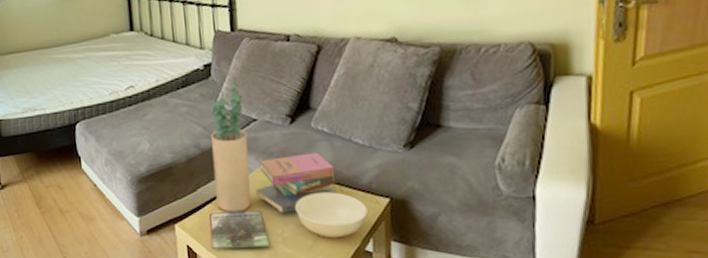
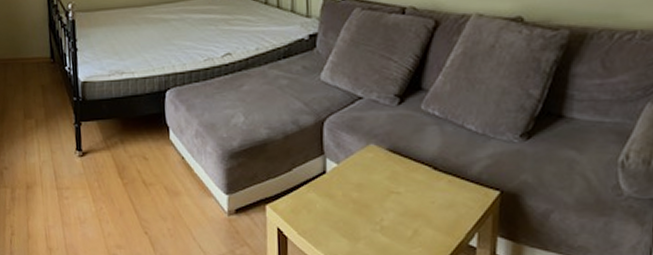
magazine: present [209,210,270,249] -> none [303,195,367,235]
vase: present [210,76,251,213] -> none [310,49,351,196]
books: present [256,152,338,214] -> none [356,137,445,201]
bowl: present [294,191,368,239] -> none [396,179,475,231]

